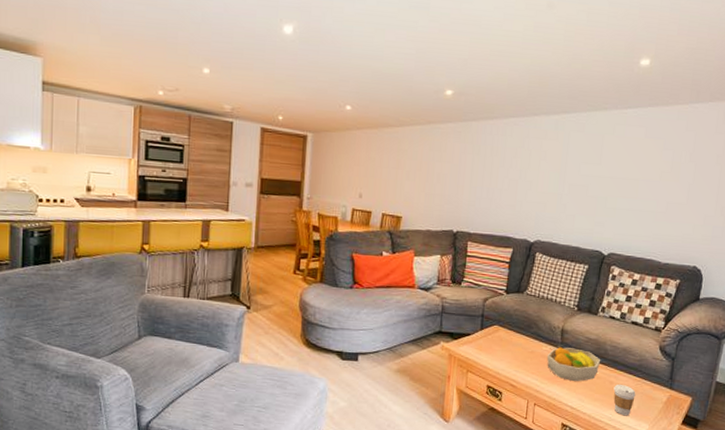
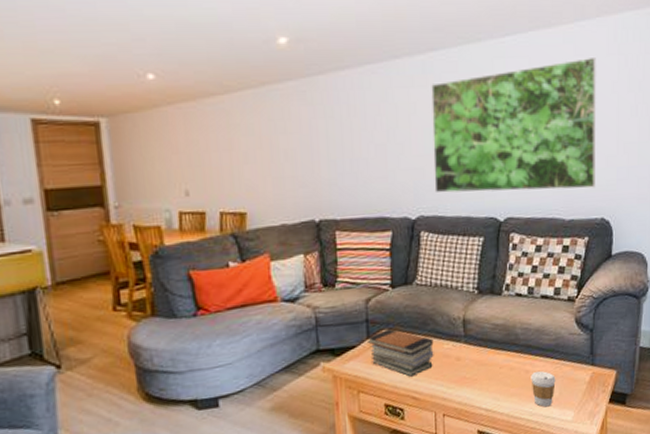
book stack: none [480,325,535,367] -> present [366,328,434,377]
fruit bowl: present [547,347,601,382] -> none [450,339,513,380]
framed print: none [552,133,705,240] -> present [431,58,596,194]

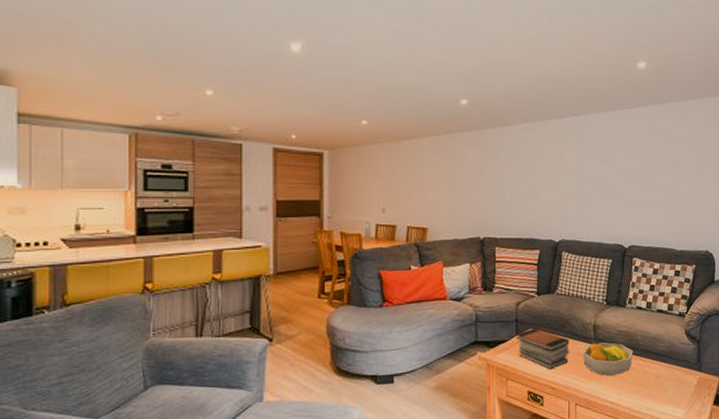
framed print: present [431,58,596,194] -> none [574,127,701,227]
fruit bowl: none [450,339,513,380] -> present [582,342,634,377]
coffee cup: present [530,371,556,407] -> none [648,373,669,404]

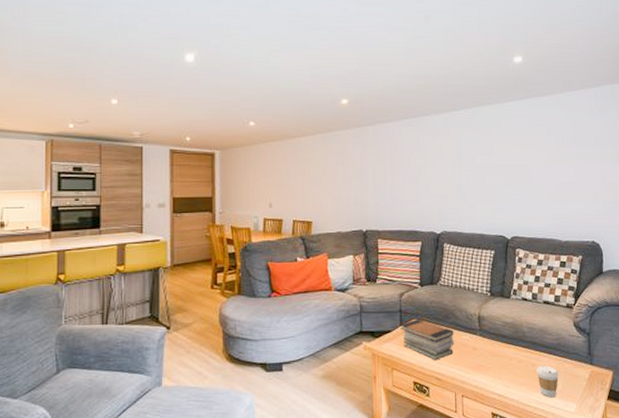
fruit bowl: present [582,342,634,377] -> none [467,334,520,368]
coffee cup: none [648,373,669,404] -> present [536,366,559,398]

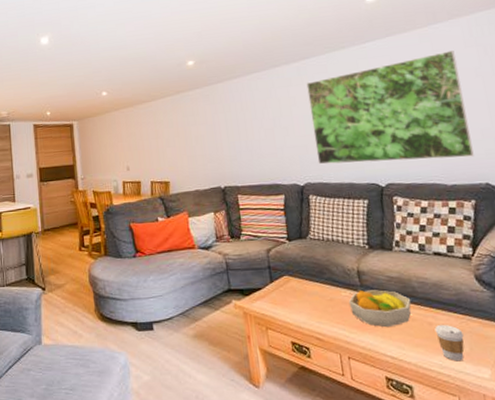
book stack: present [400,318,454,360] -> none [270,275,333,319]
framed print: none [452,118,586,217] -> present [306,51,474,165]
fruit bowl: none [467,334,520,368] -> present [348,290,412,328]

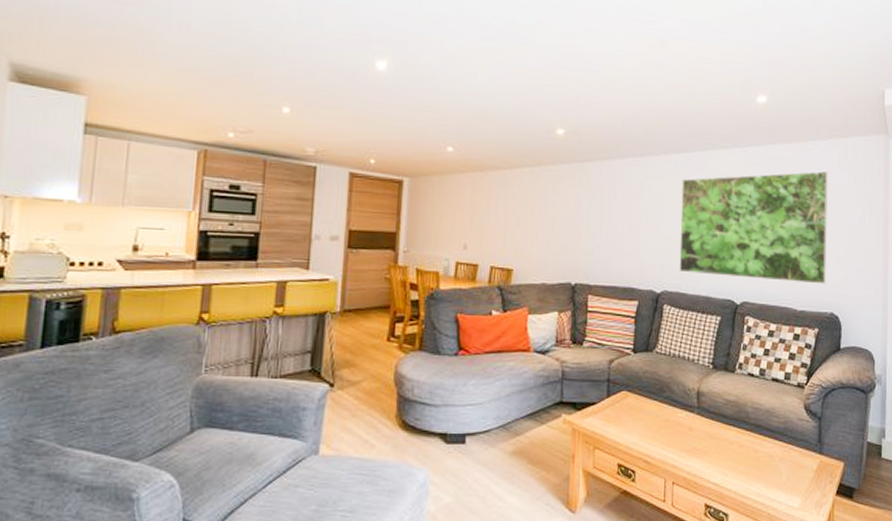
fruit bowl: present [348,290,412,328] -> none [683,413,743,453]
coffee cup: present [434,325,465,362] -> none [759,453,784,490]

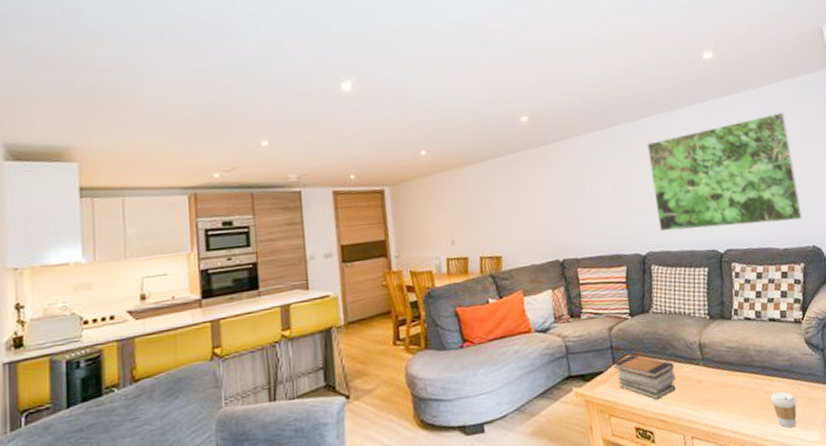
book stack: none [606,390,668,440] -> present [612,354,676,400]
coffee cup: none [759,453,784,490] -> present [770,391,797,428]

